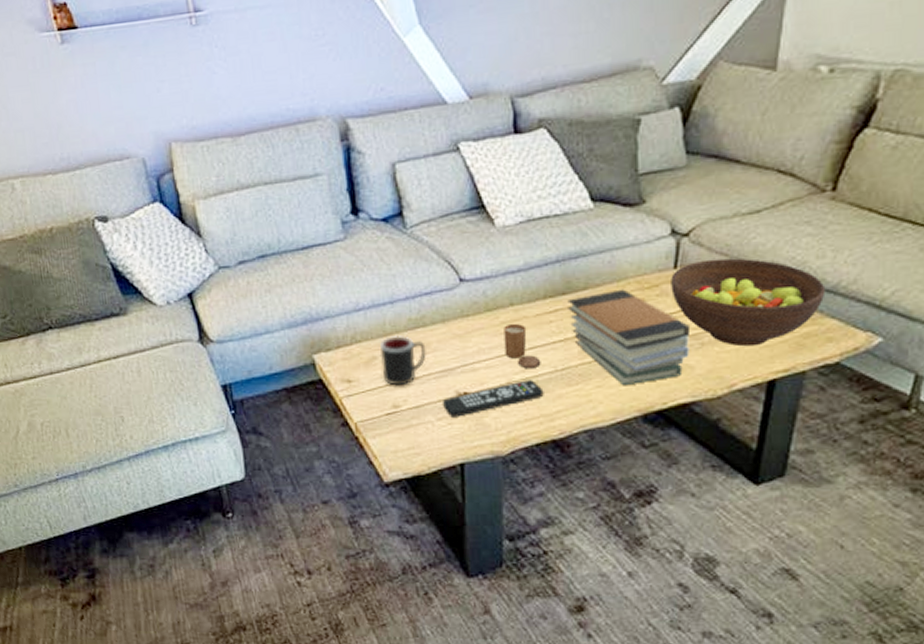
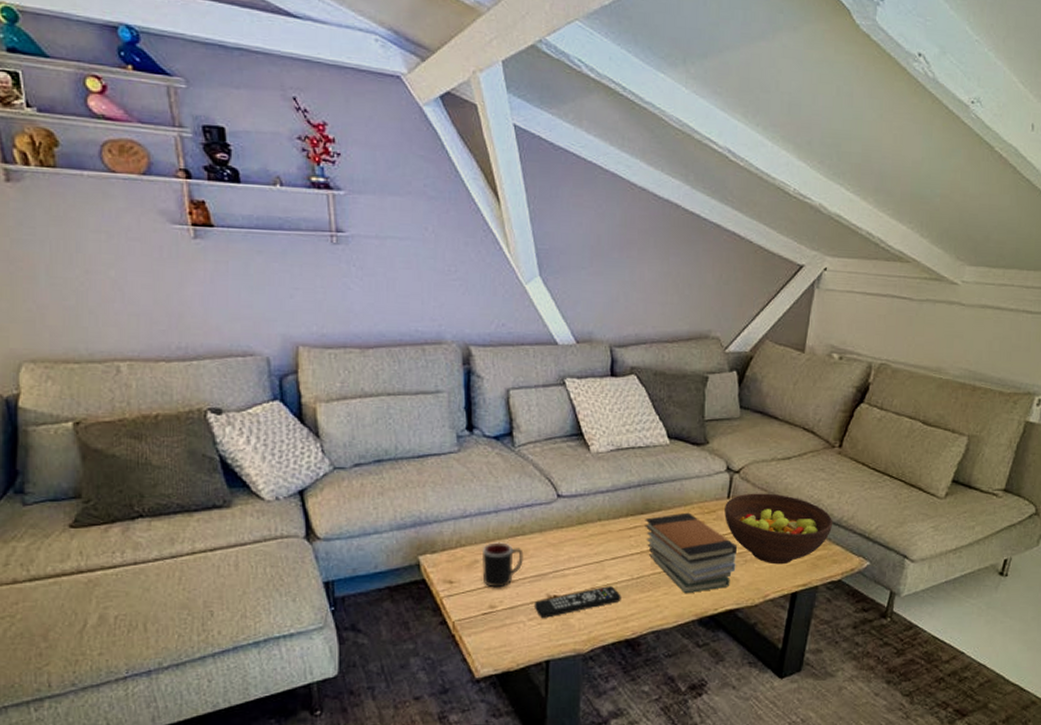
candle: present [504,323,541,369] -> none [591,536,621,577]

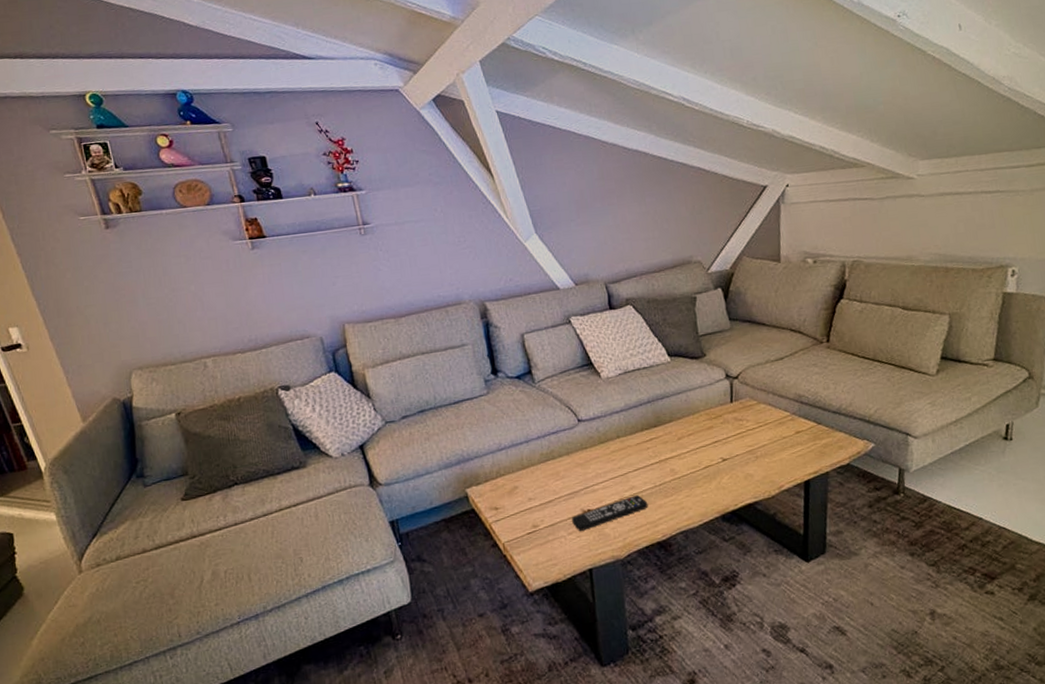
mug: present [481,542,524,588] -> none [520,468,557,509]
book stack: present [645,512,738,594] -> none [659,420,749,494]
fruit bowl: present [724,493,833,565] -> none [729,392,833,457]

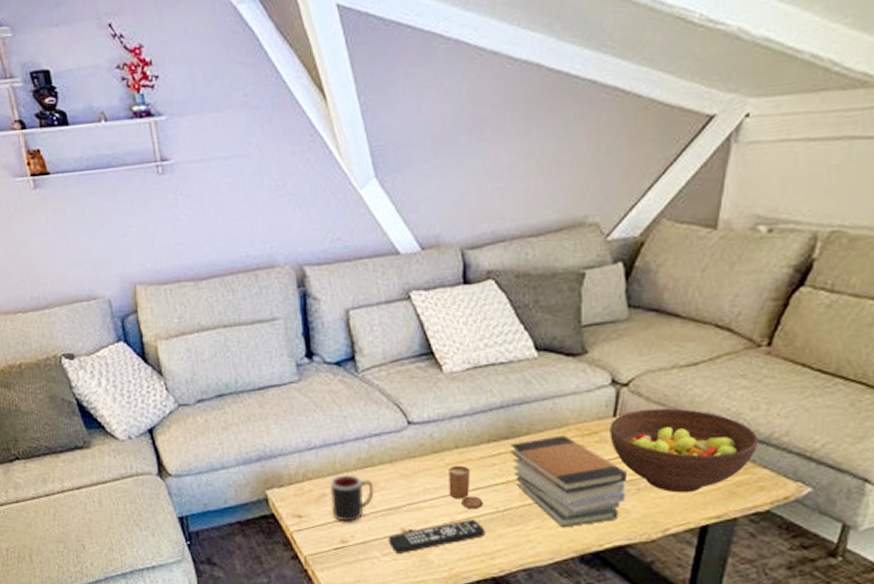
mug: none [520,468,557,509] -> present [329,474,374,522]
candle: none [614,451,644,487] -> present [449,465,484,509]
book stack: none [659,420,749,494] -> present [510,435,628,528]
fruit bowl: none [729,392,833,457] -> present [610,408,759,493]

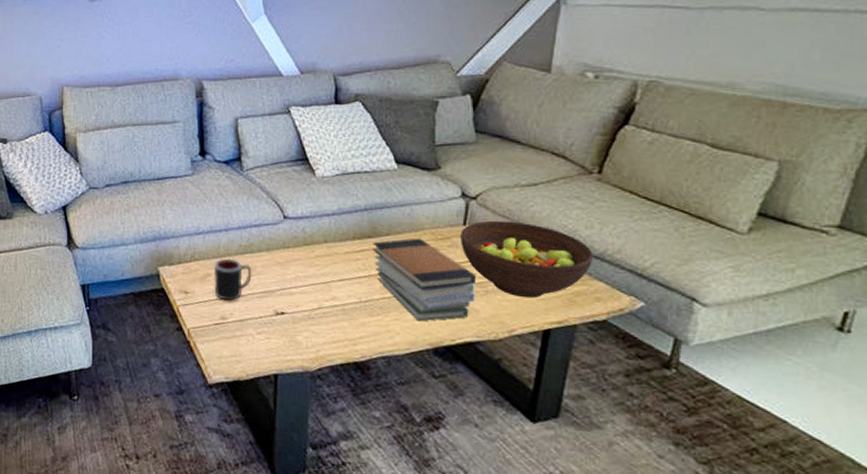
remote control: present [387,520,486,553] -> none [262,307,349,333]
candle: present [449,465,484,509] -> none [318,257,348,298]

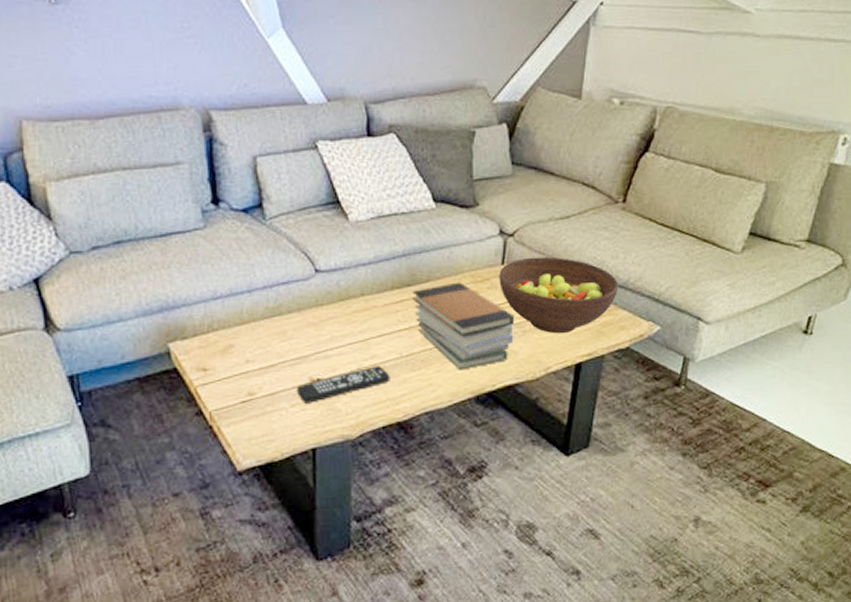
mug: present [213,258,252,301] -> none [236,324,282,374]
remote control: none [262,307,349,333] -> present [296,366,390,403]

